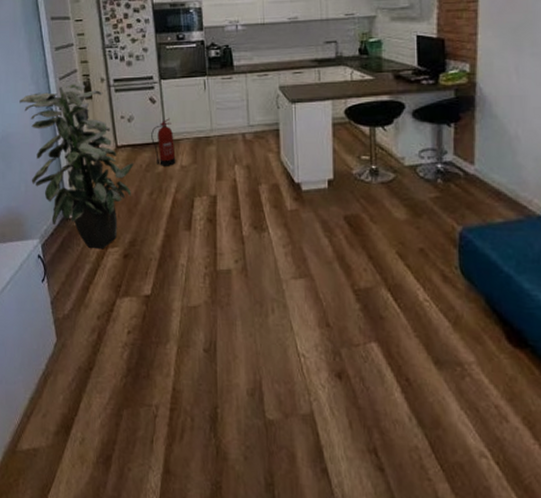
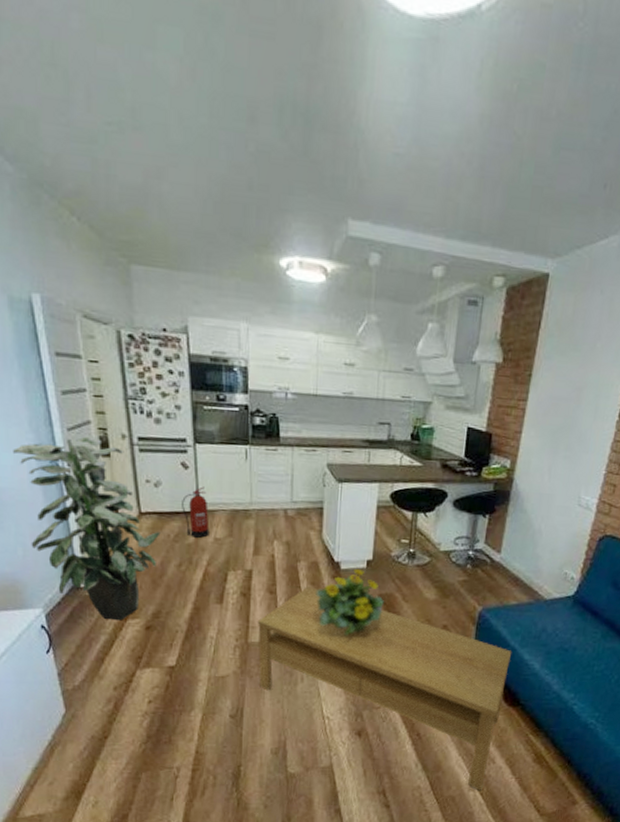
coffee table: none [225,210,508,458] -> present [258,587,512,790]
flowering plant: none [279,188,351,262] -> present [315,568,384,636]

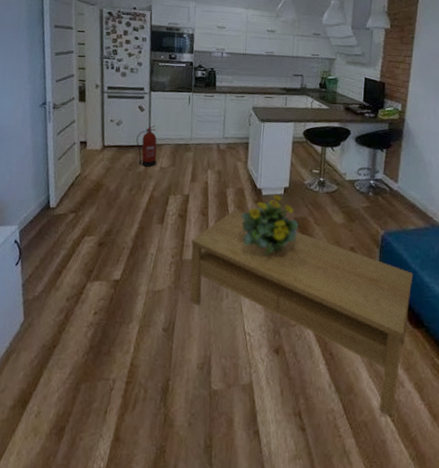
indoor plant: present [13,436,161,621] -> none [14,86,118,238]

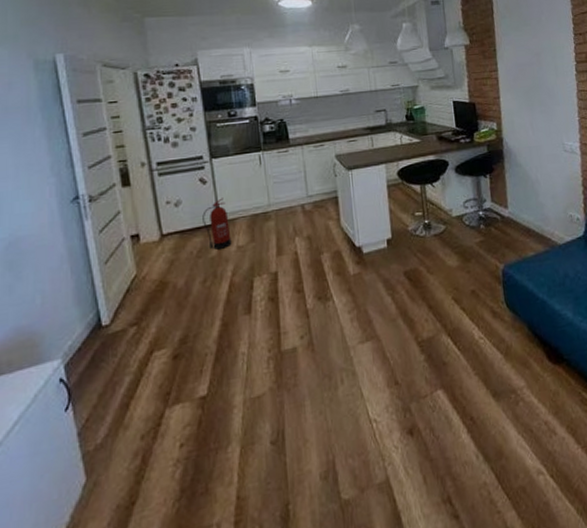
coffee table: present [190,210,414,416] -> none [289,277,552,472]
flowering plant: present [241,194,299,255] -> none [342,249,411,323]

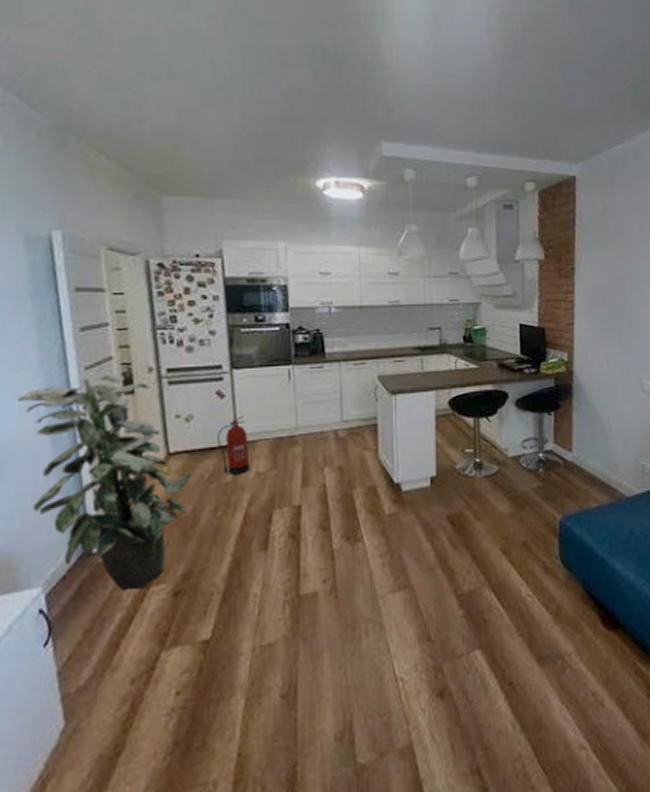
indoor plant: none [34,170,183,357] -> present [18,373,193,590]

